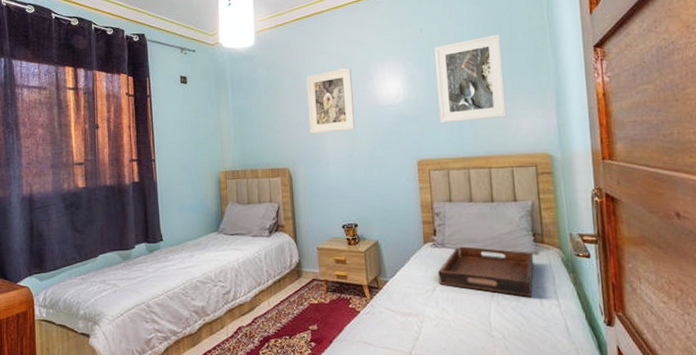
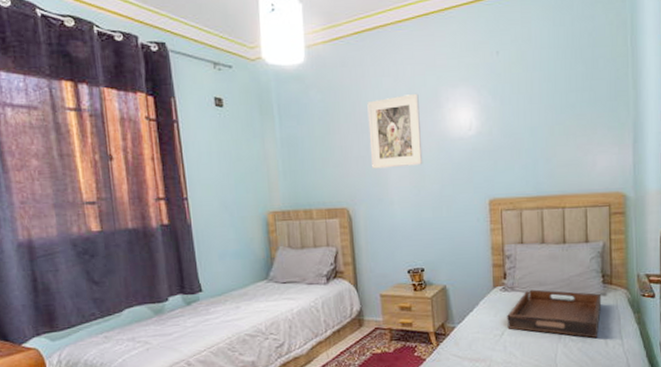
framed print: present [434,34,507,124] -> none [510,61,583,160]

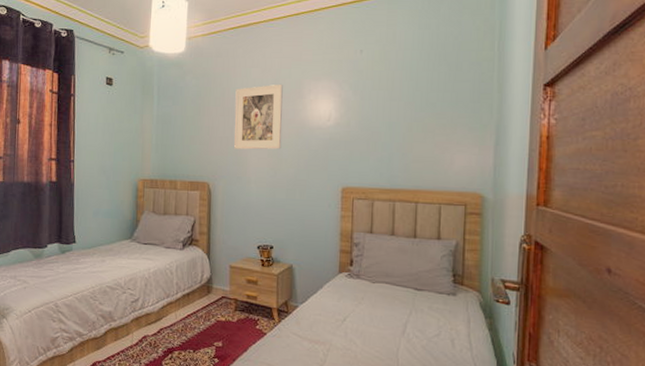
serving tray: present [507,289,602,338] -> none [350,279,451,337]

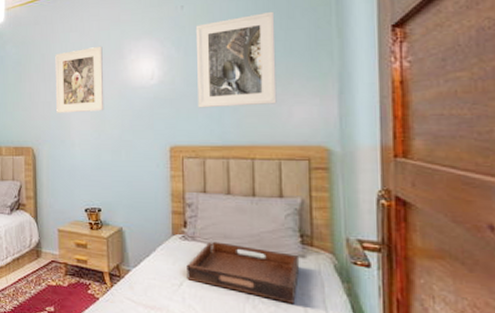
serving tray: none [350,279,451,337] -> present [186,241,300,304]
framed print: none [370,62,445,152] -> present [195,11,277,108]

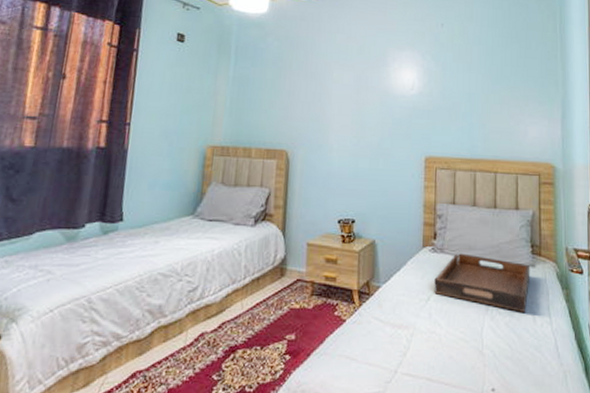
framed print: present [55,46,104,113] -> none [316,51,368,117]
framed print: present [195,11,277,108] -> none [452,40,516,123]

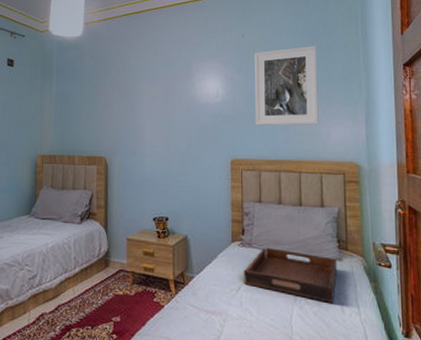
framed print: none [452,40,516,123] -> present [254,45,319,126]

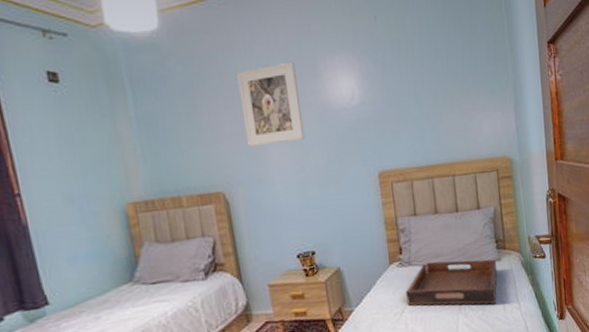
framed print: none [129,64,174,125] -> present [237,61,305,147]
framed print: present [254,45,319,126] -> none [390,25,469,129]

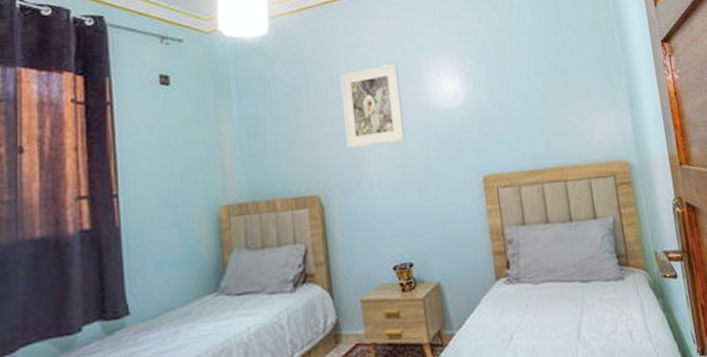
serving tray: present [406,259,498,306] -> none [514,278,622,334]

